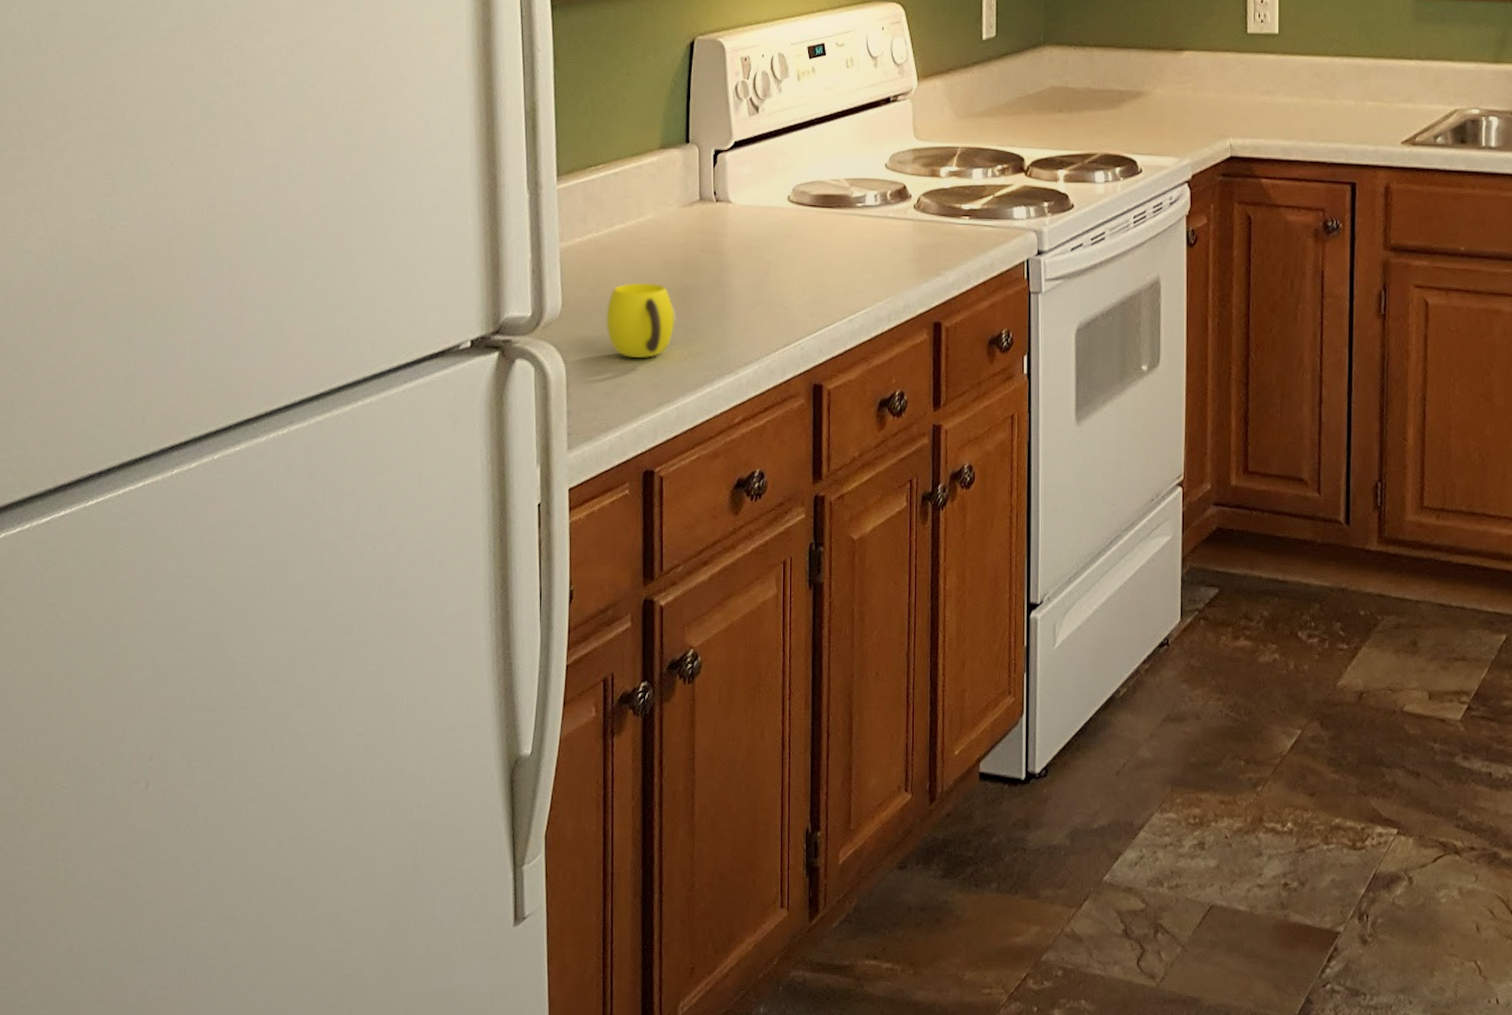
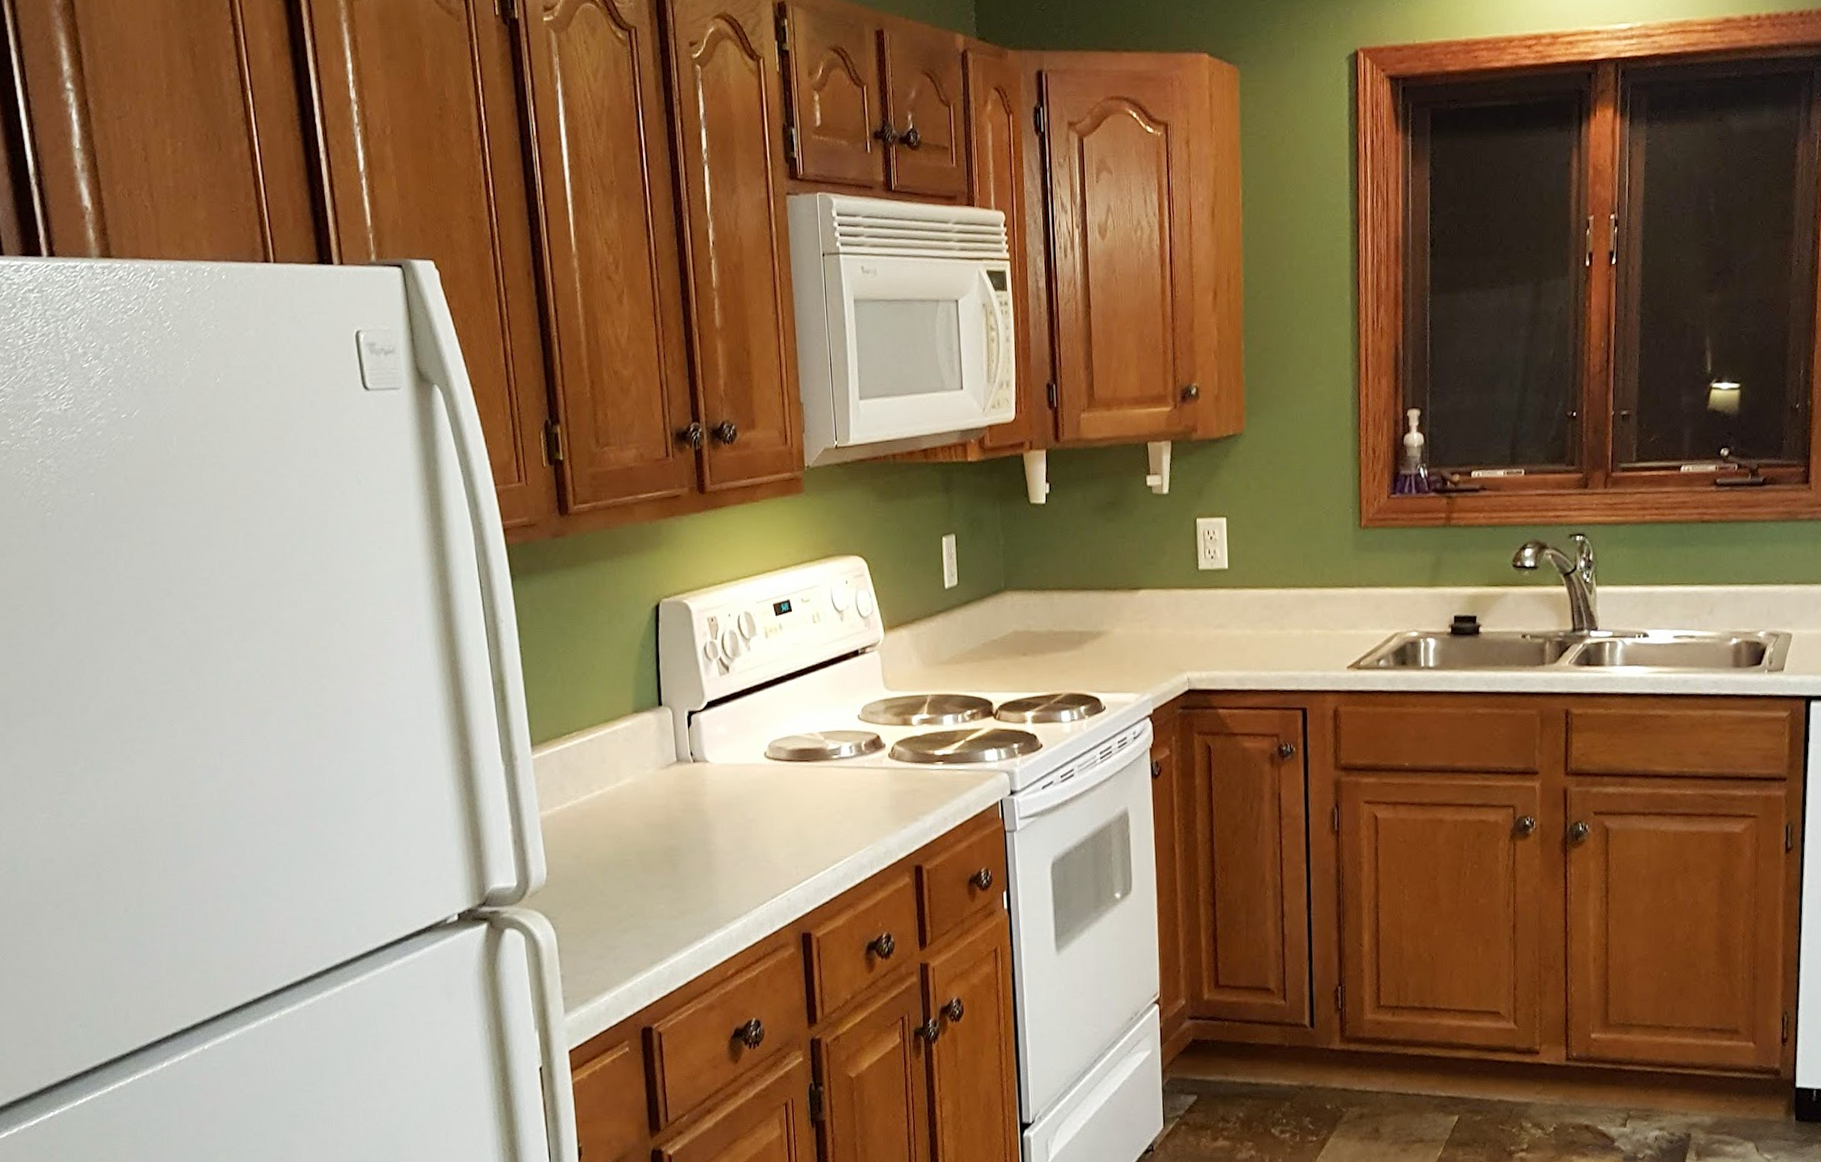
cup: present [606,283,677,358] -> none [592,846,663,920]

